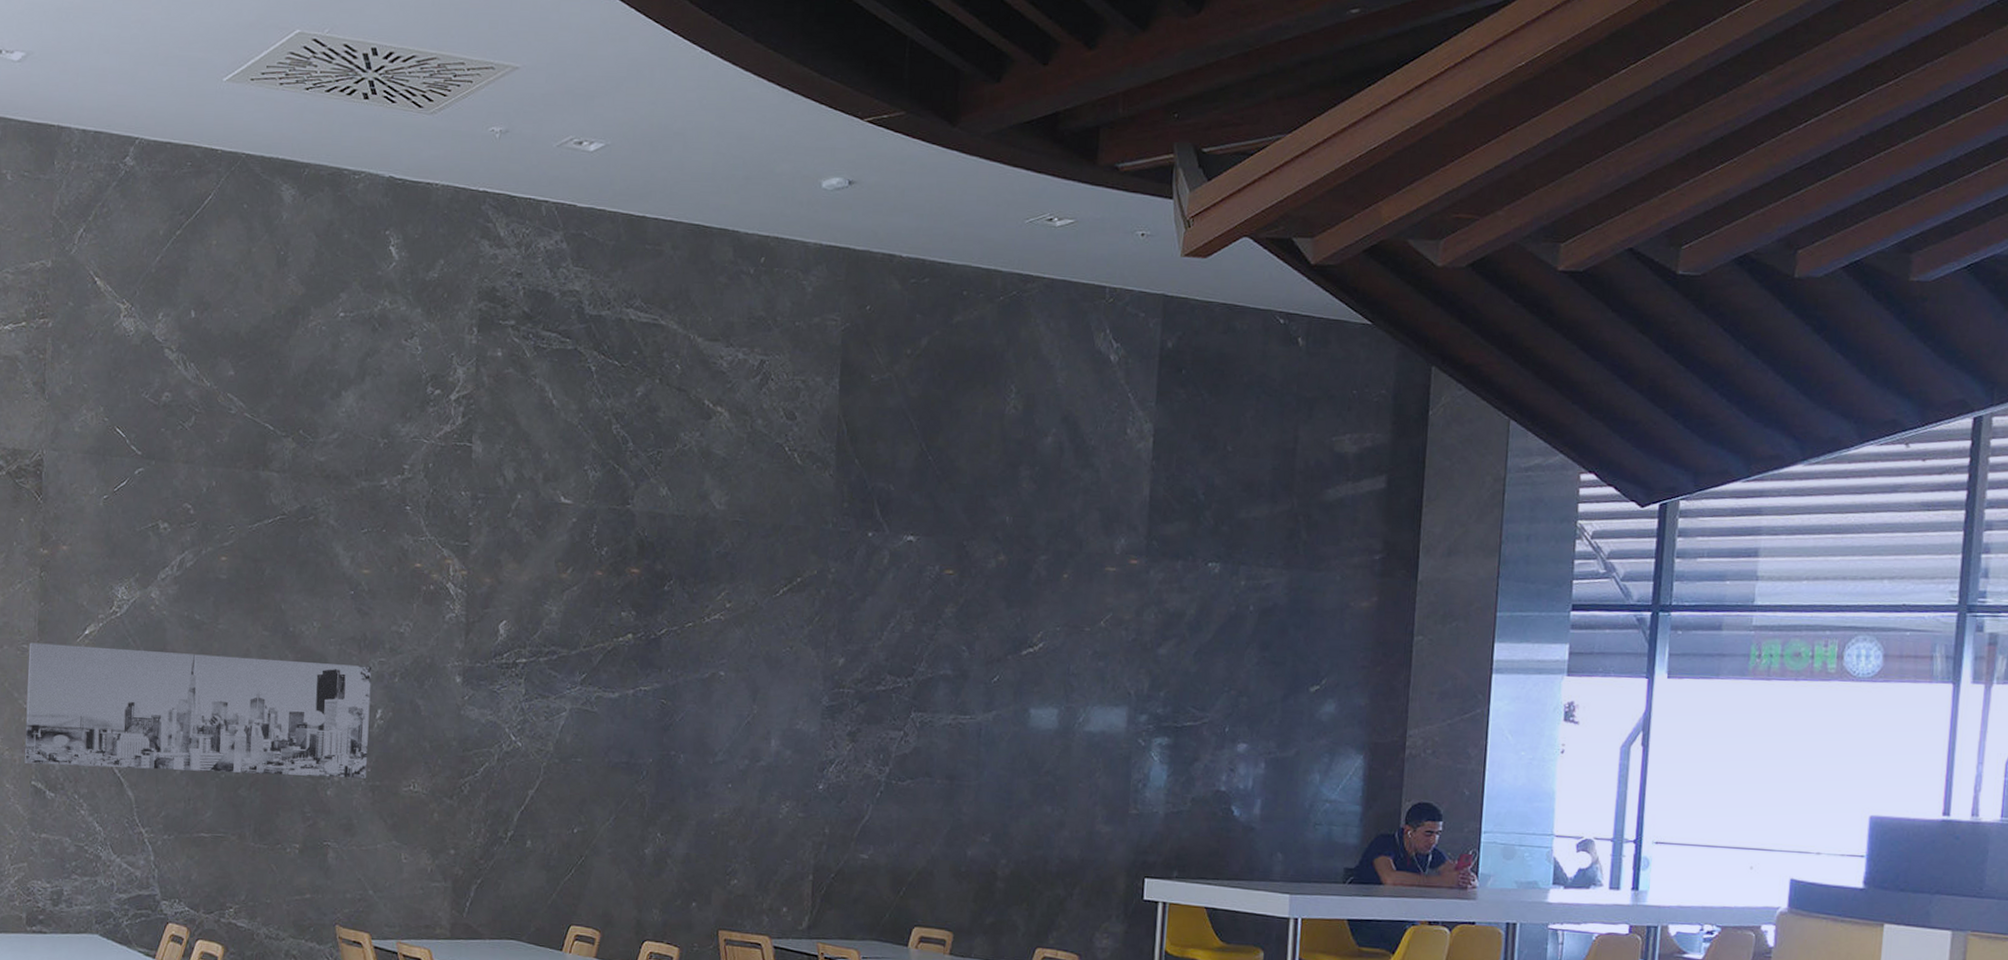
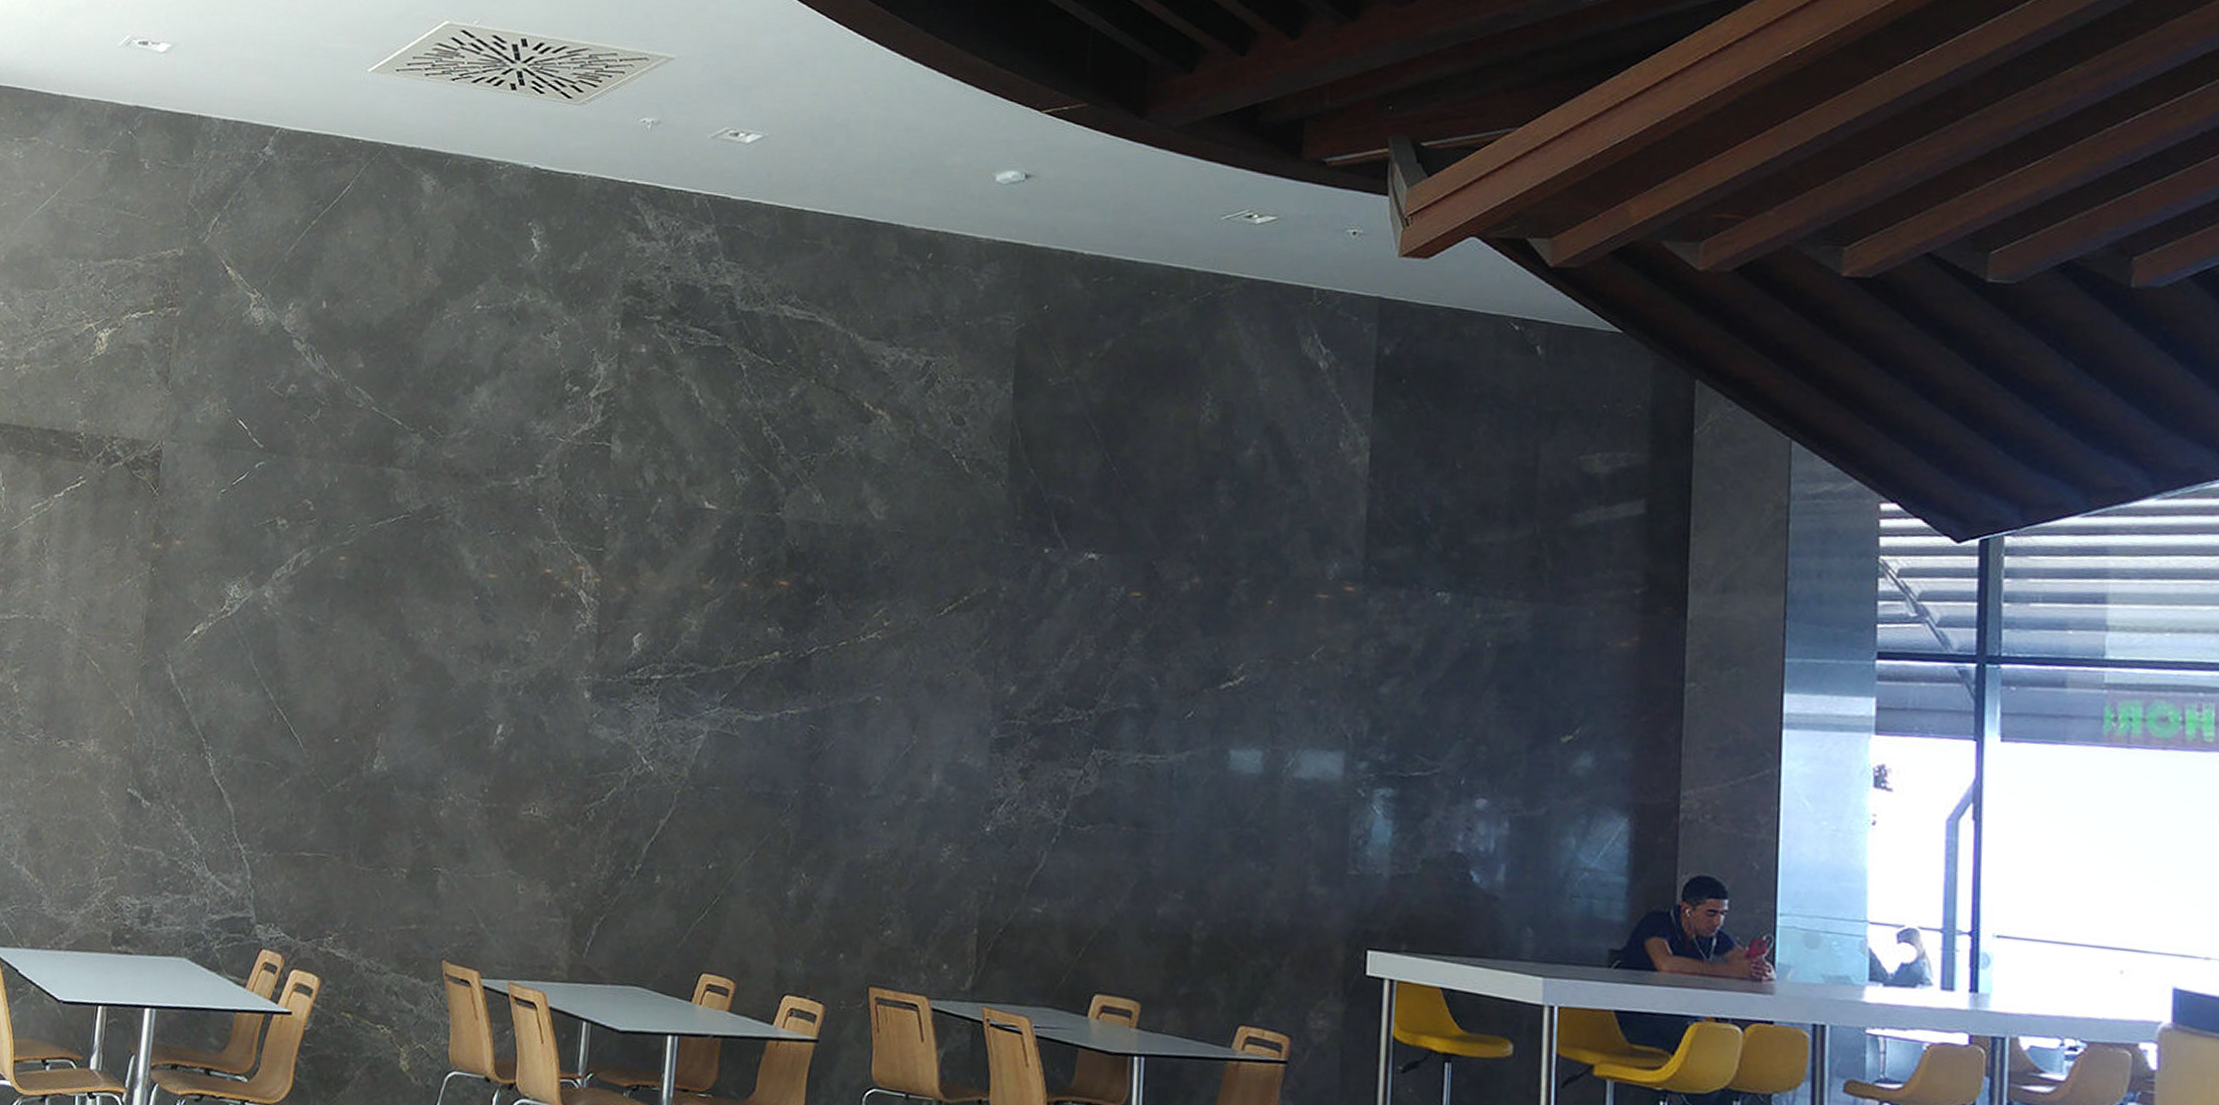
wall art: present [24,642,372,778] -> none [122,641,494,799]

